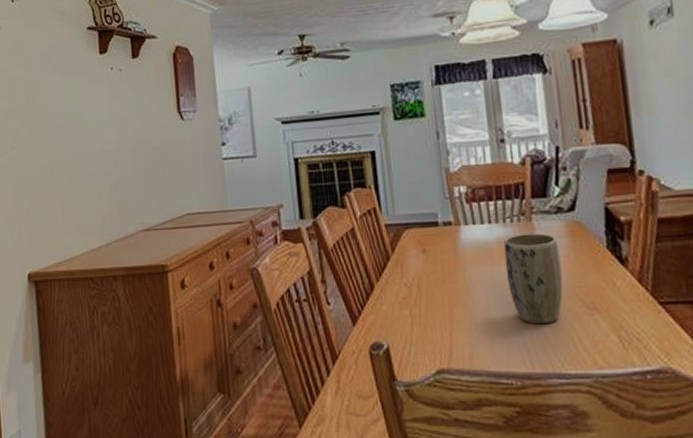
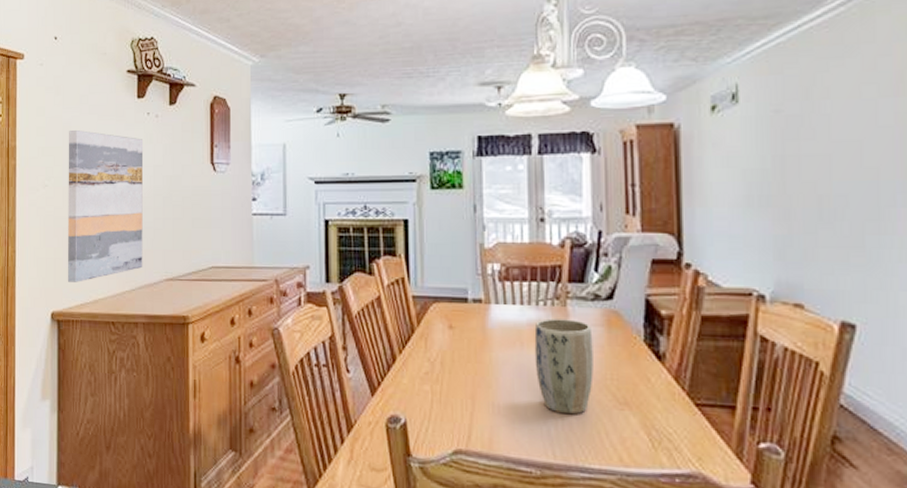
wall art: none [33,89,118,242] -> present [67,129,144,282]

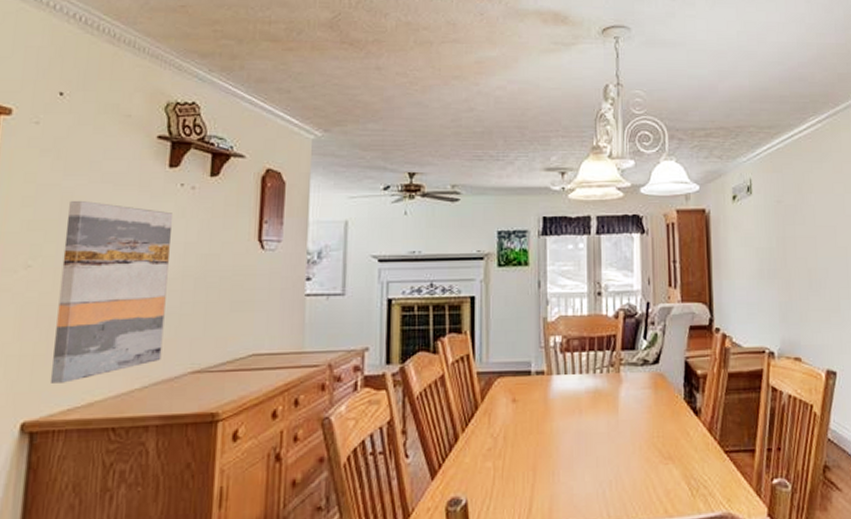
plant pot: present [534,318,594,415] -> none [592,384,643,475]

